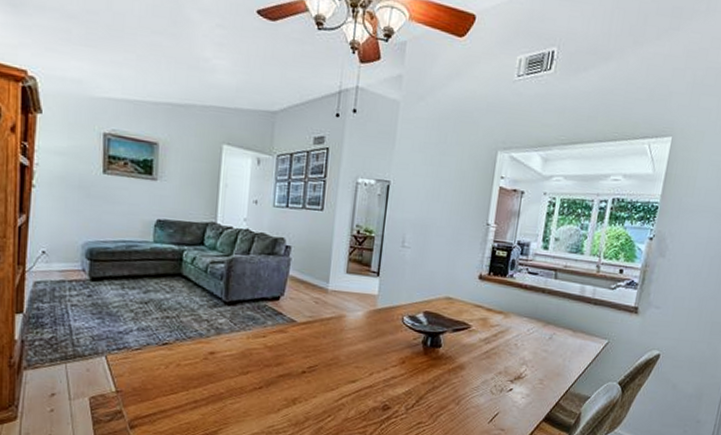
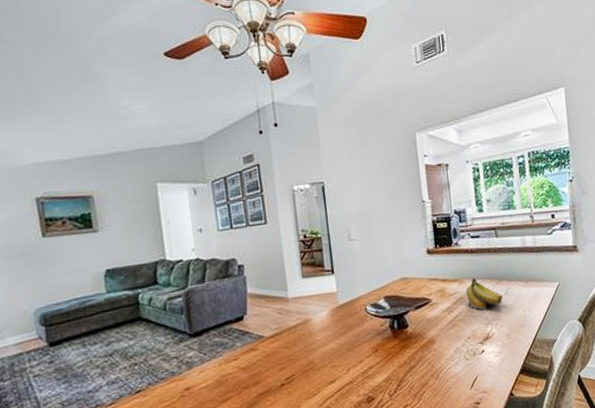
fruit: none [507,314,546,350] -> present [466,277,503,310]

